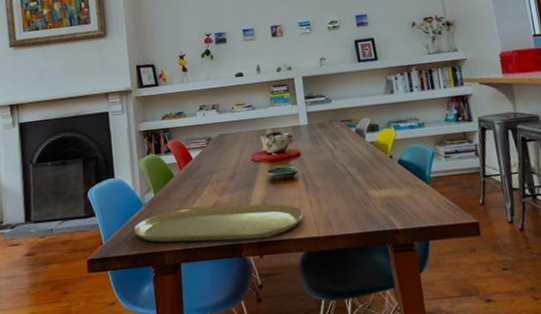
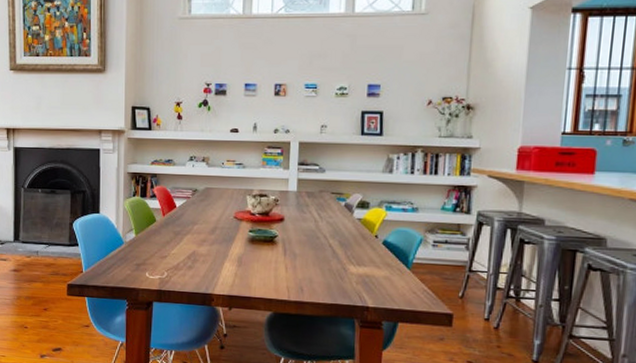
placemat: present [134,203,304,243] -> none [113,252,278,293]

